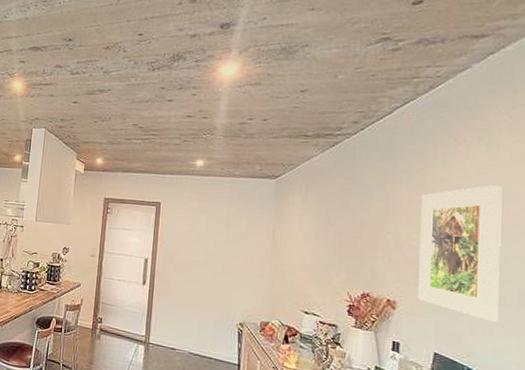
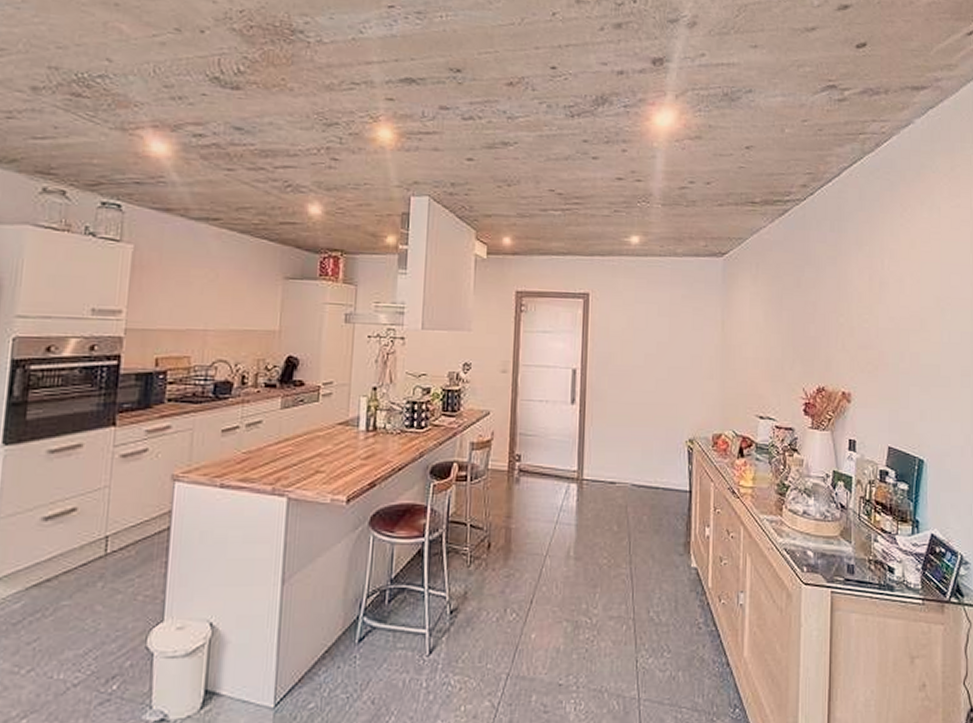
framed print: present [418,185,502,322] -> none [871,255,944,405]

